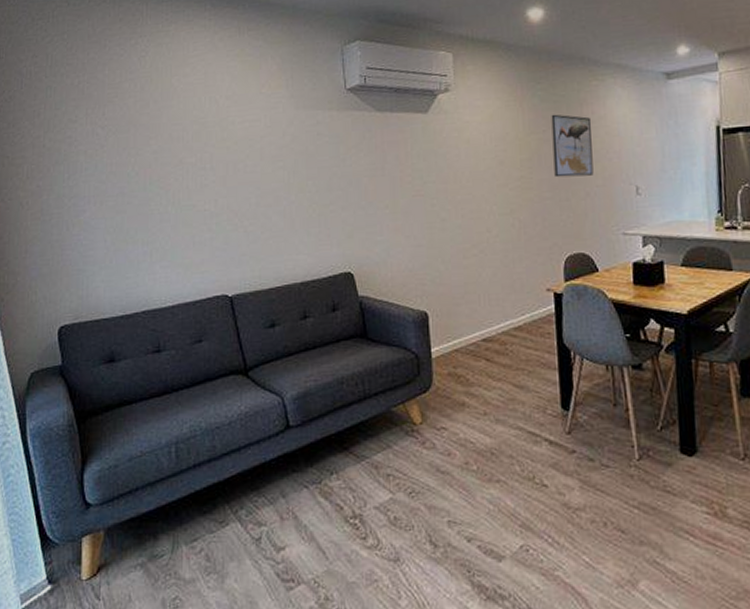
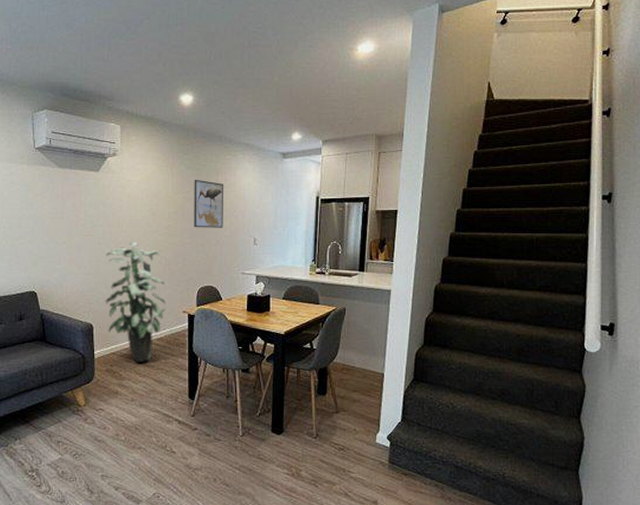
indoor plant: none [441,201,524,362] -> present [105,242,167,363]

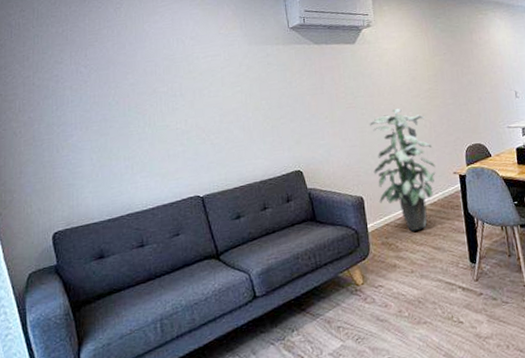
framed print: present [194,179,224,228] -> none [449,40,484,88]

